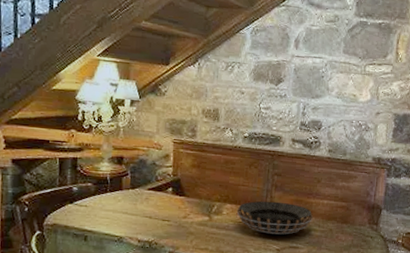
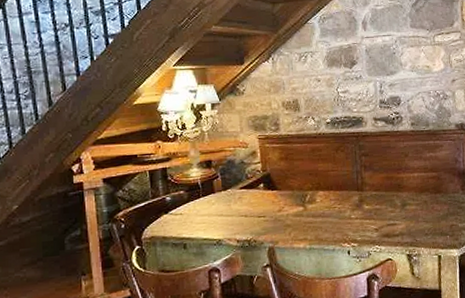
decorative bowl: present [236,201,314,235] -> none [329,181,407,215]

